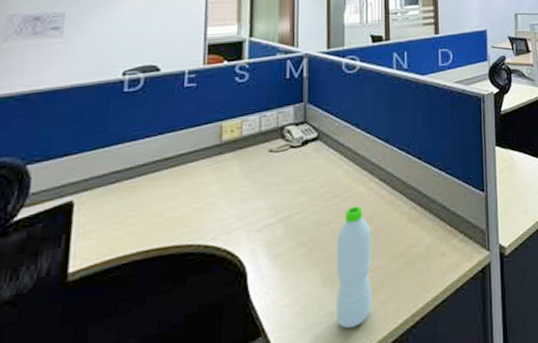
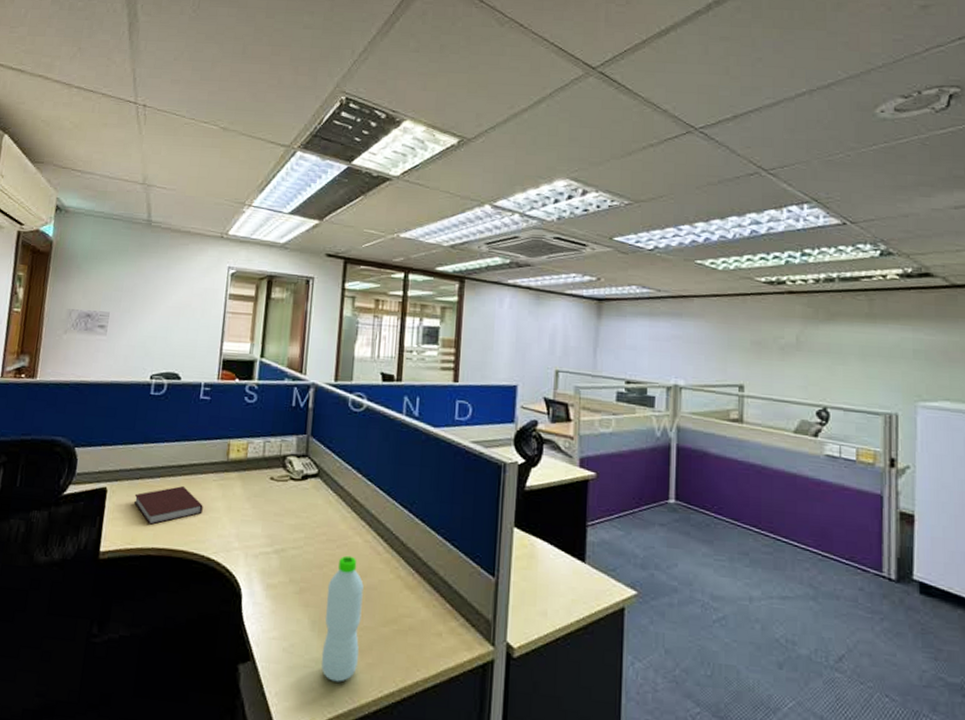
notebook: none [110,179,196,228] -> present [133,486,203,525]

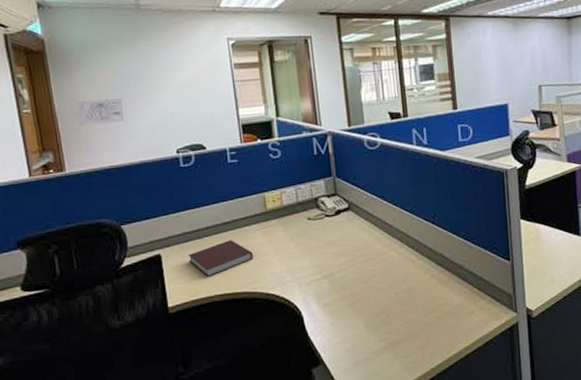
water bottle: present [321,555,364,682] -> none [374,268,410,365]

